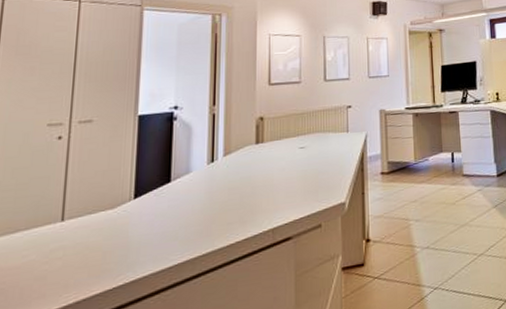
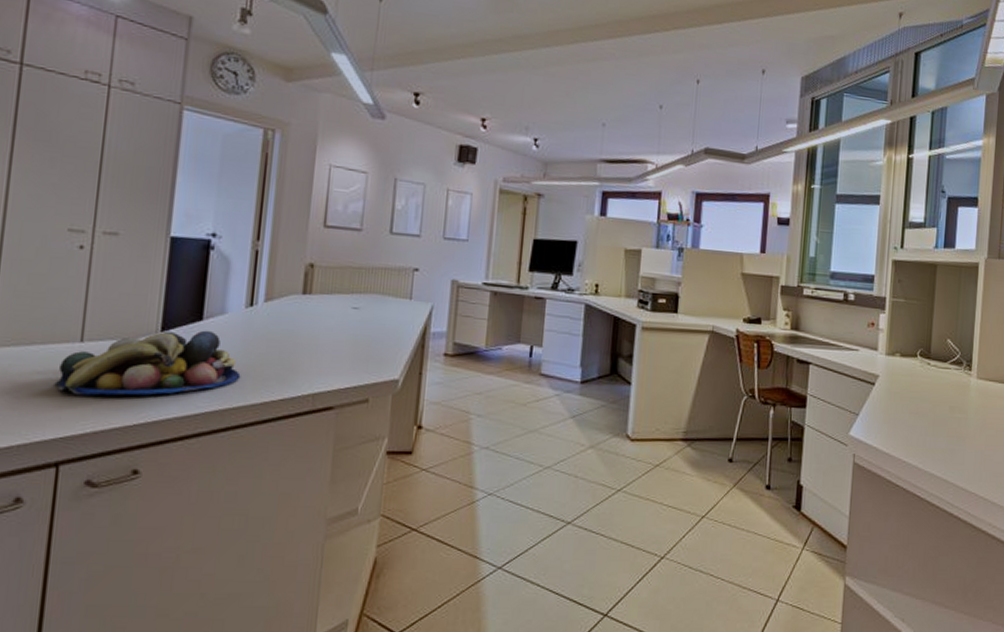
fruit bowl: none [38,190,208,271] -> present [54,330,241,396]

